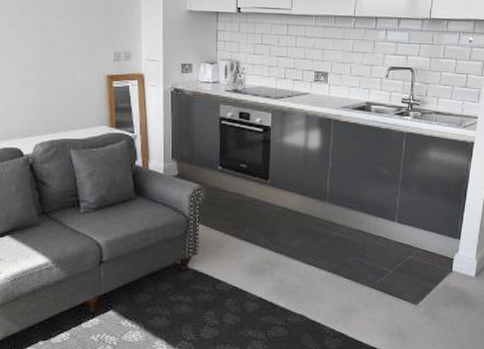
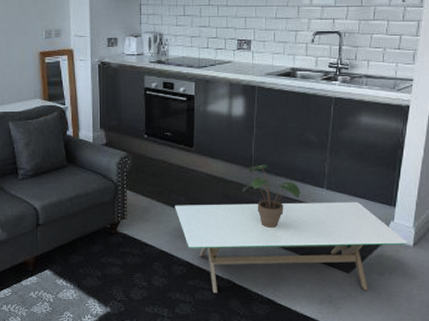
coffee table: none [249,235,471,330] -> present [175,202,409,294]
potted plant: none [316,198,375,261] -> present [241,164,303,228]

